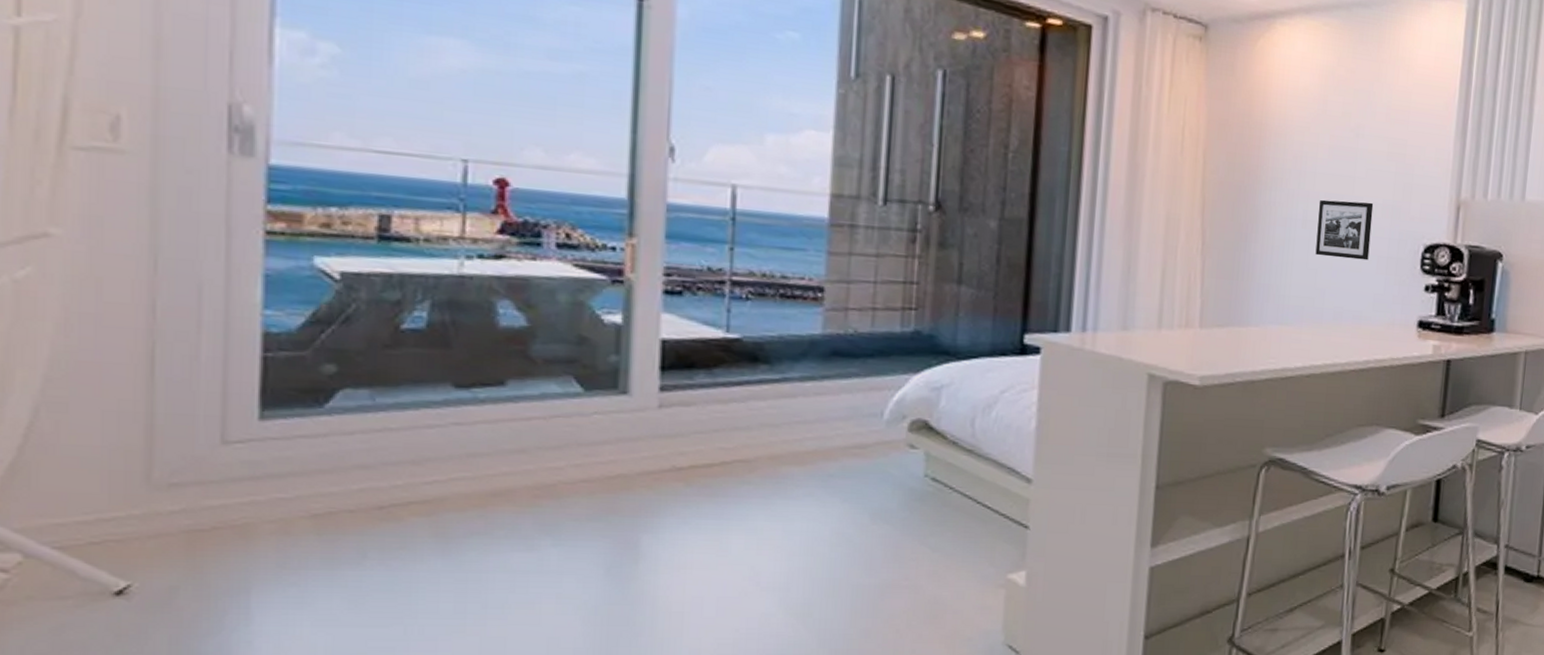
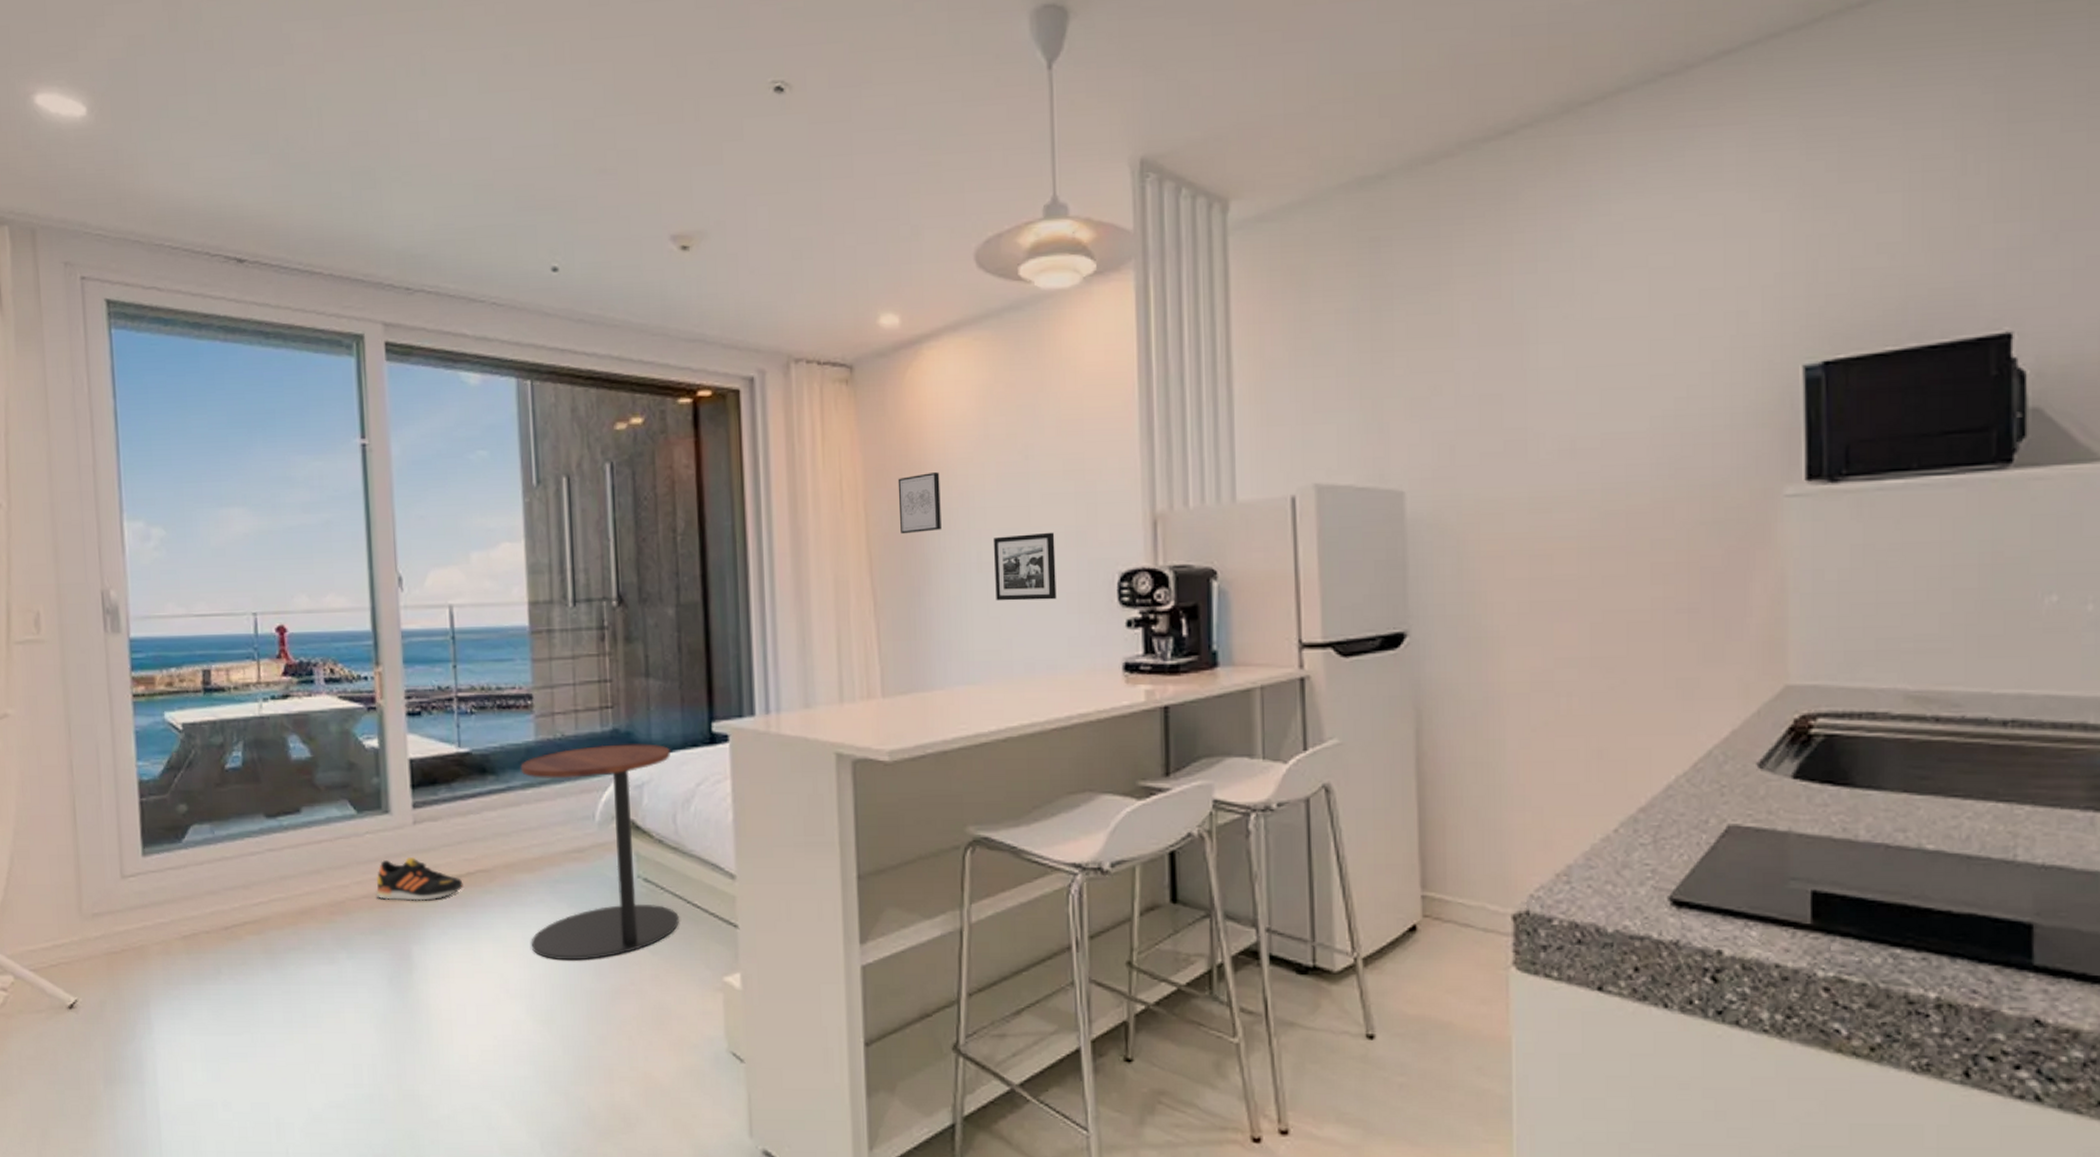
shoe: none [601,441,715,489] -> present [376,856,463,901]
side table: none [792,345,977,555] -> present [520,744,679,961]
wall art: none [1235,134,1278,187] -> present [897,472,941,535]

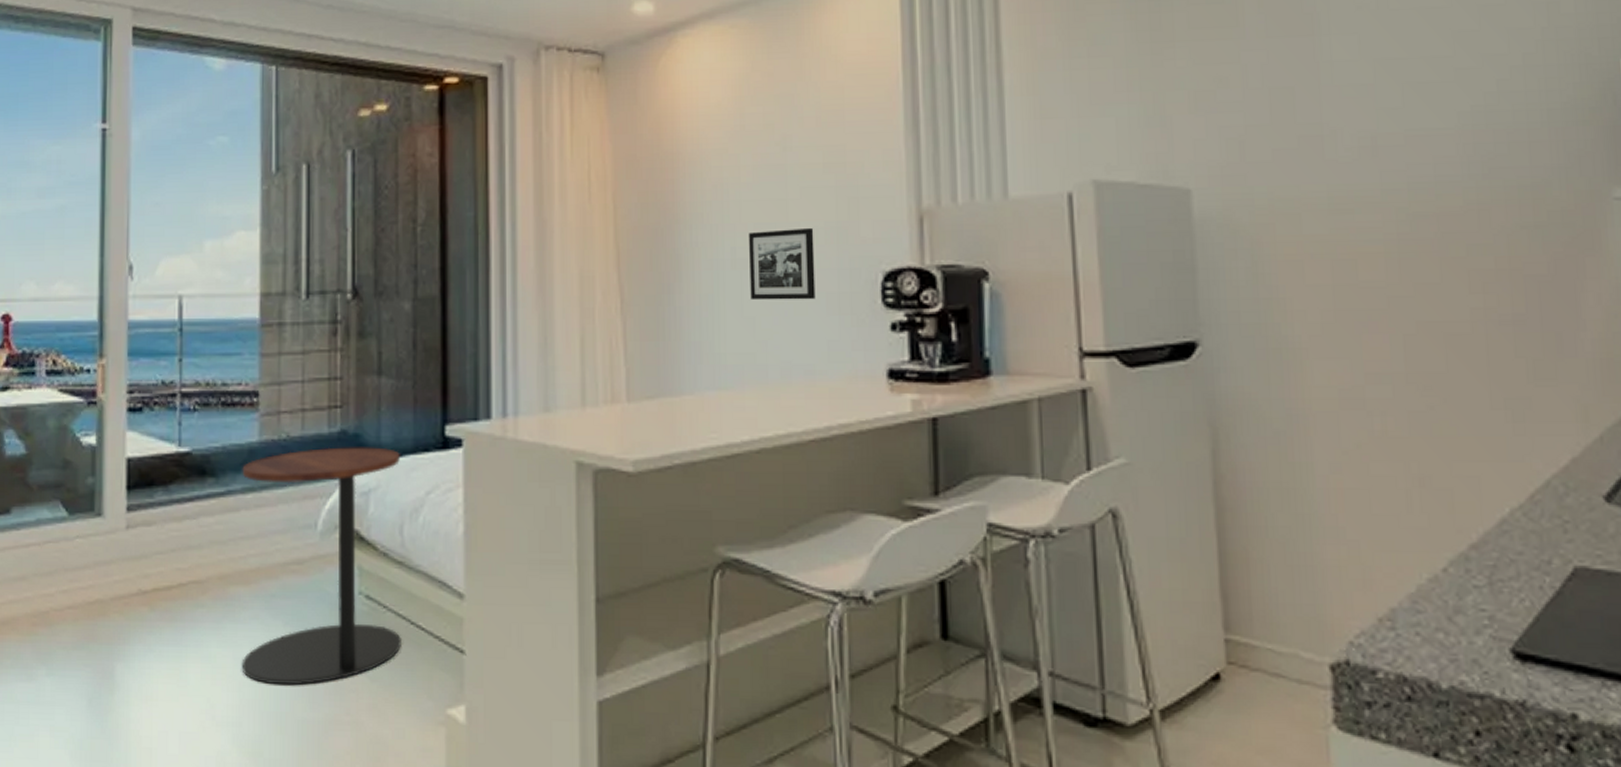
shoe: present [376,856,463,901] -> none [82,564,174,614]
wall art: present [897,472,941,535] -> none [648,163,694,228]

